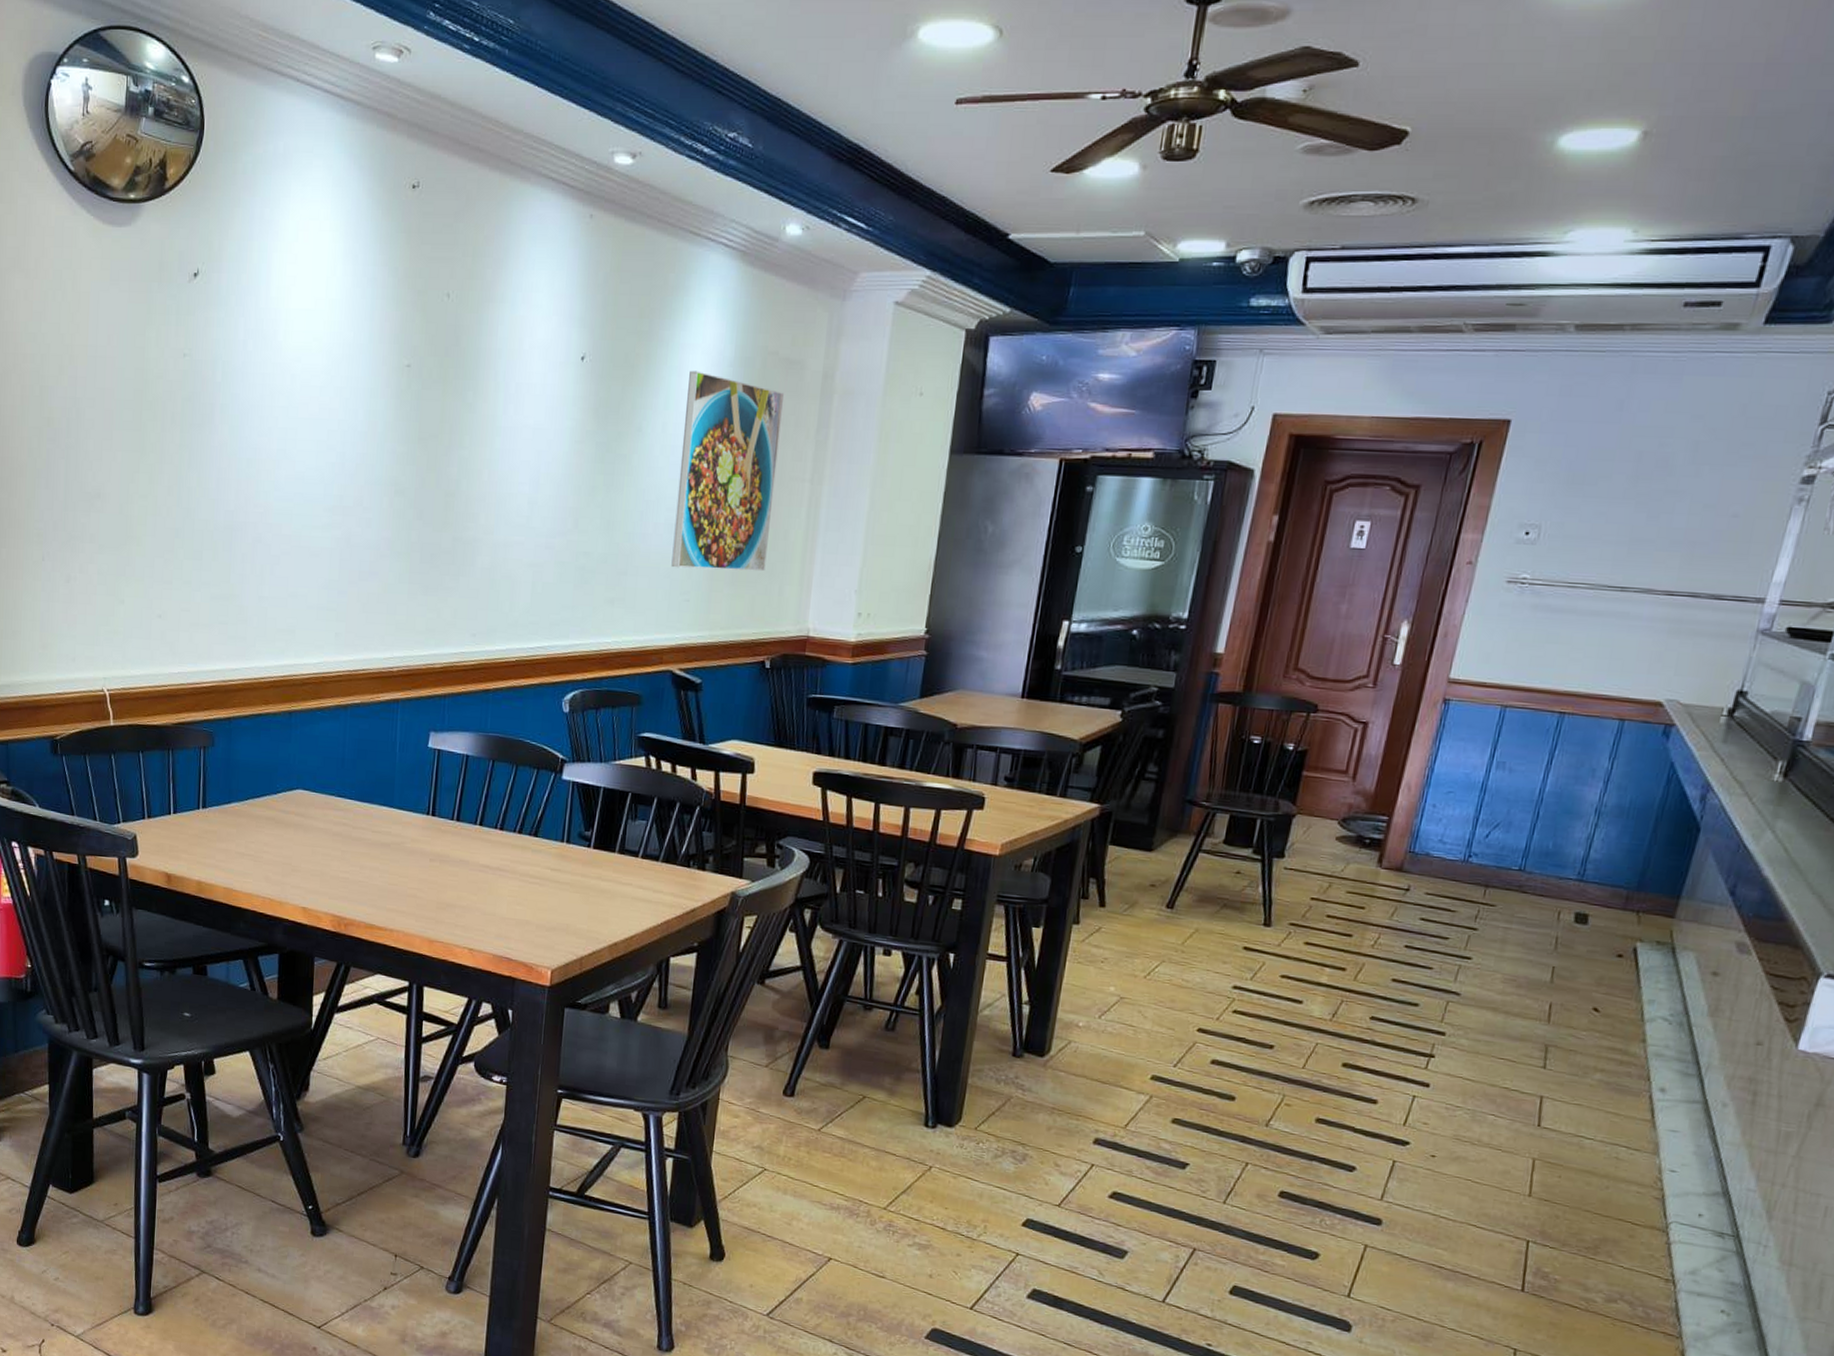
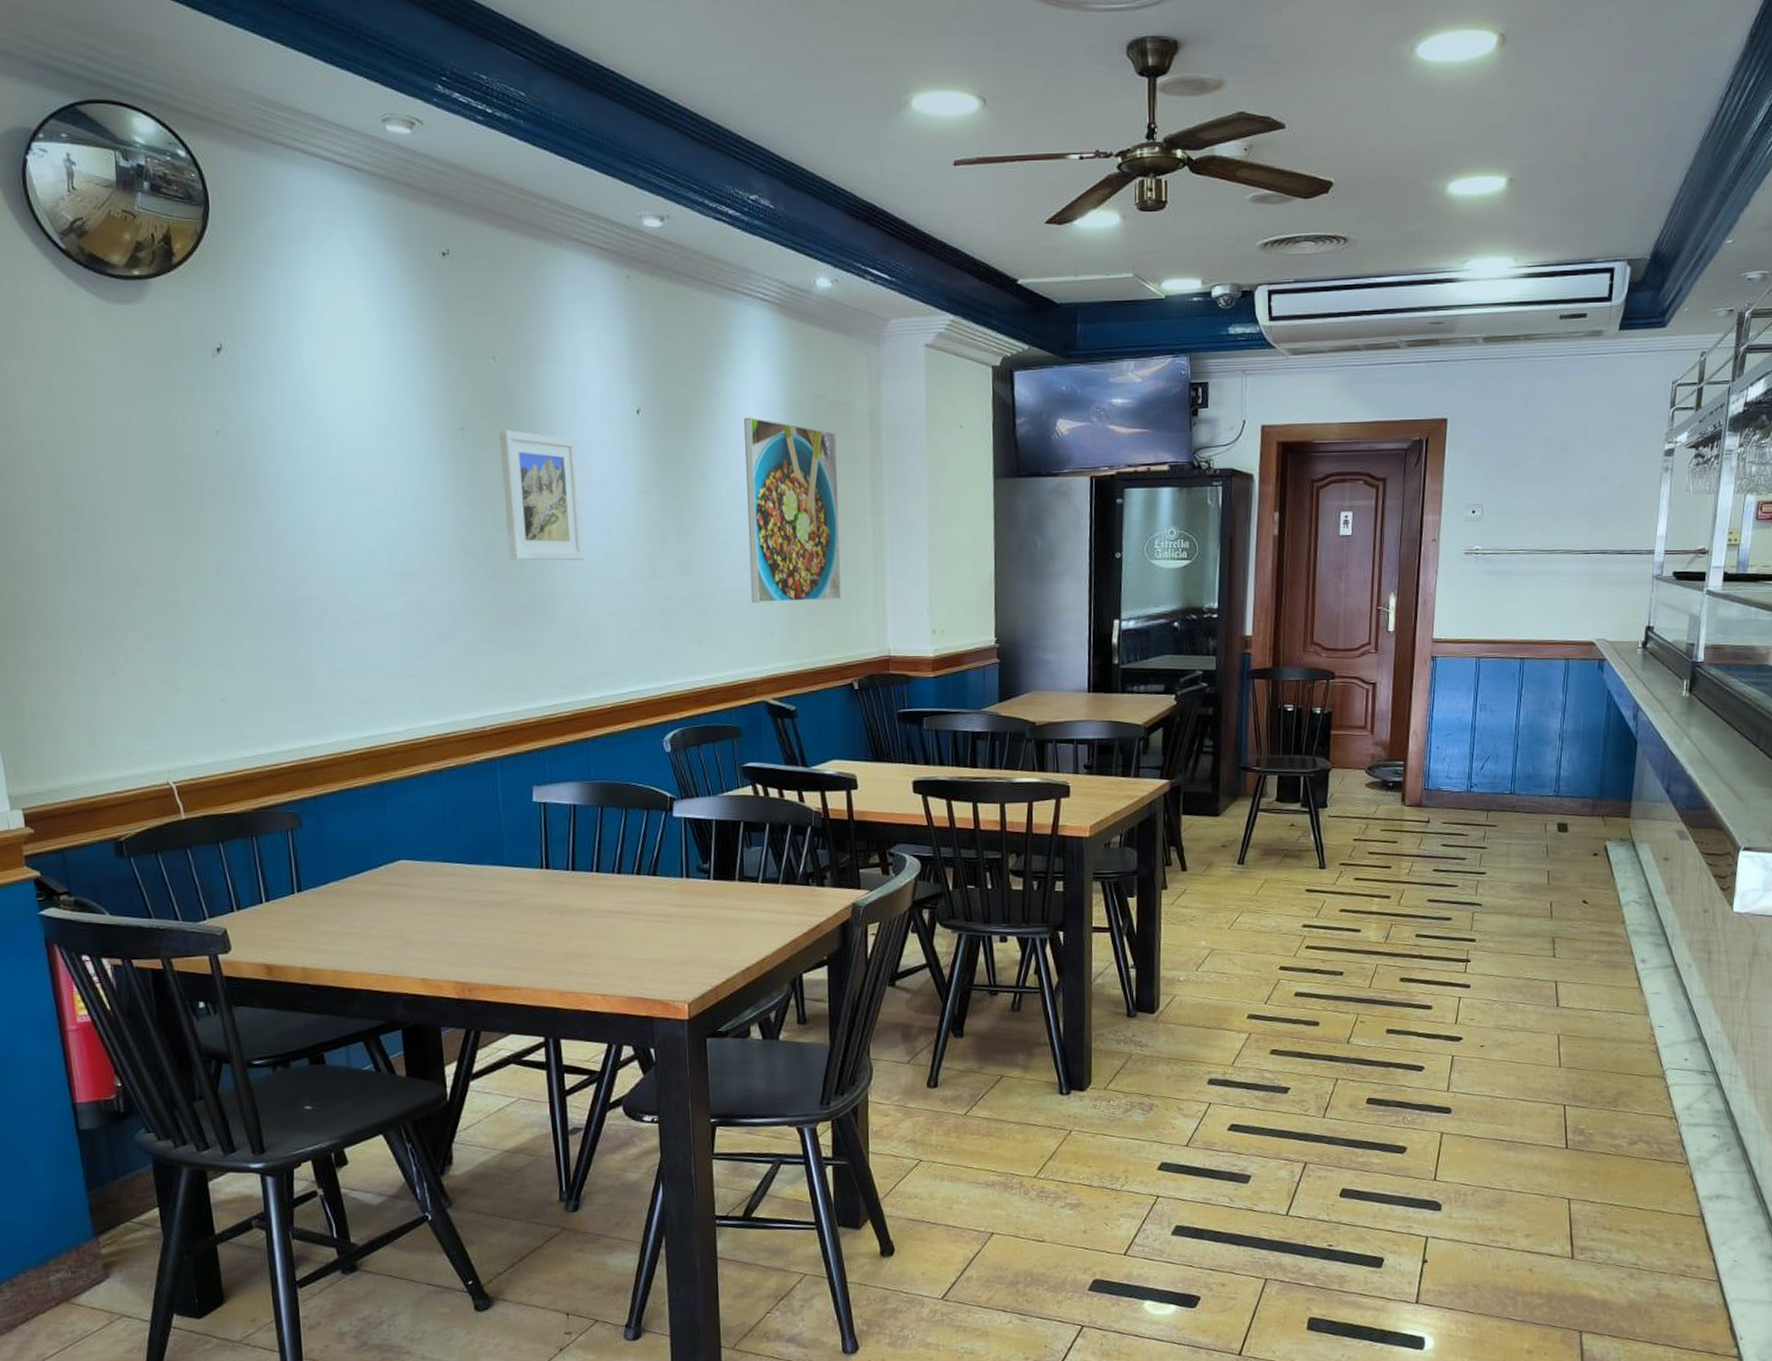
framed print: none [437,370,518,509] -> present [500,430,585,561]

